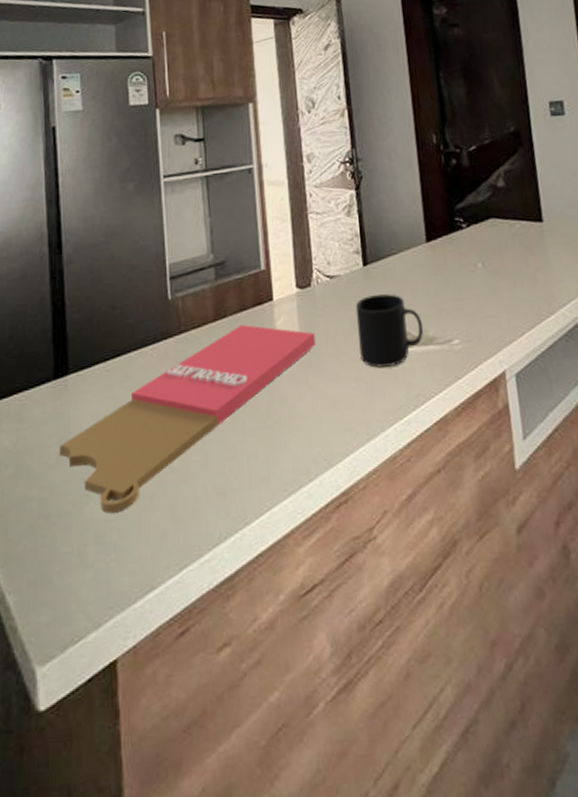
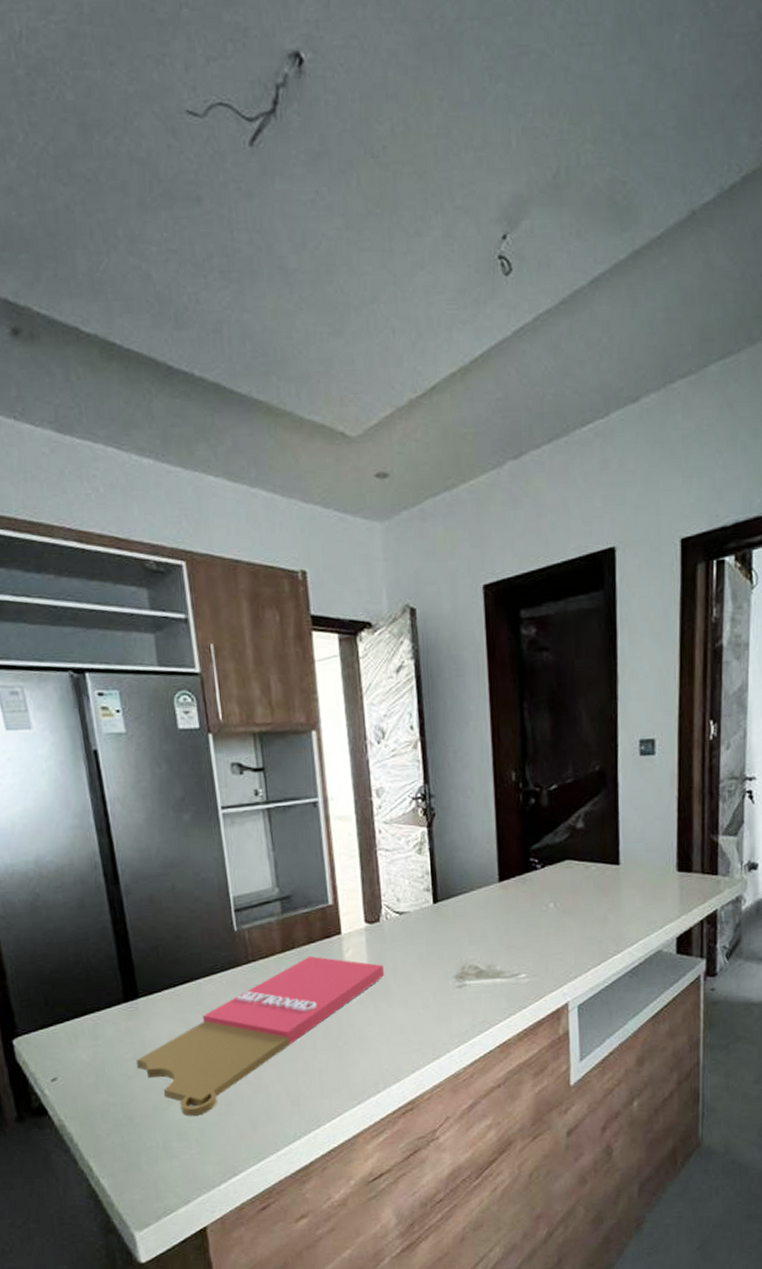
mug: present [355,294,424,368] -> none [424,930,492,997]

